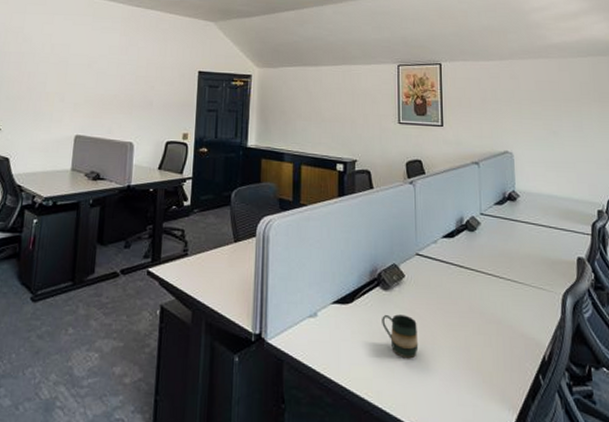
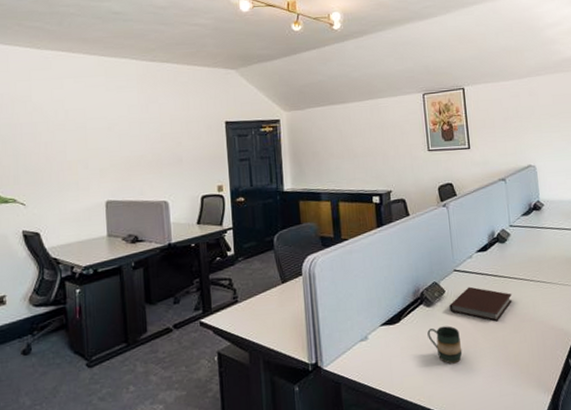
notebook: none [408,274,479,319] -> present [449,286,513,322]

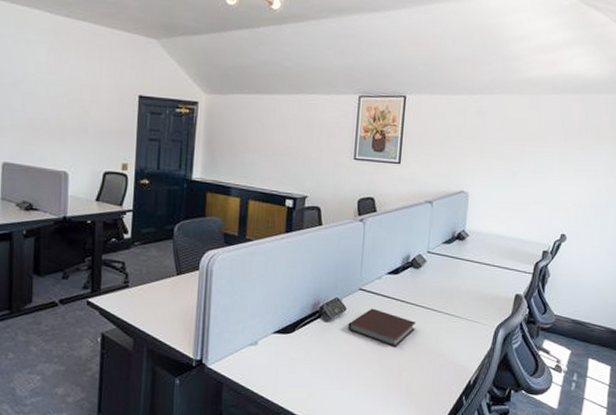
mug: present [427,326,463,364] -> none [320,343,354,382]

